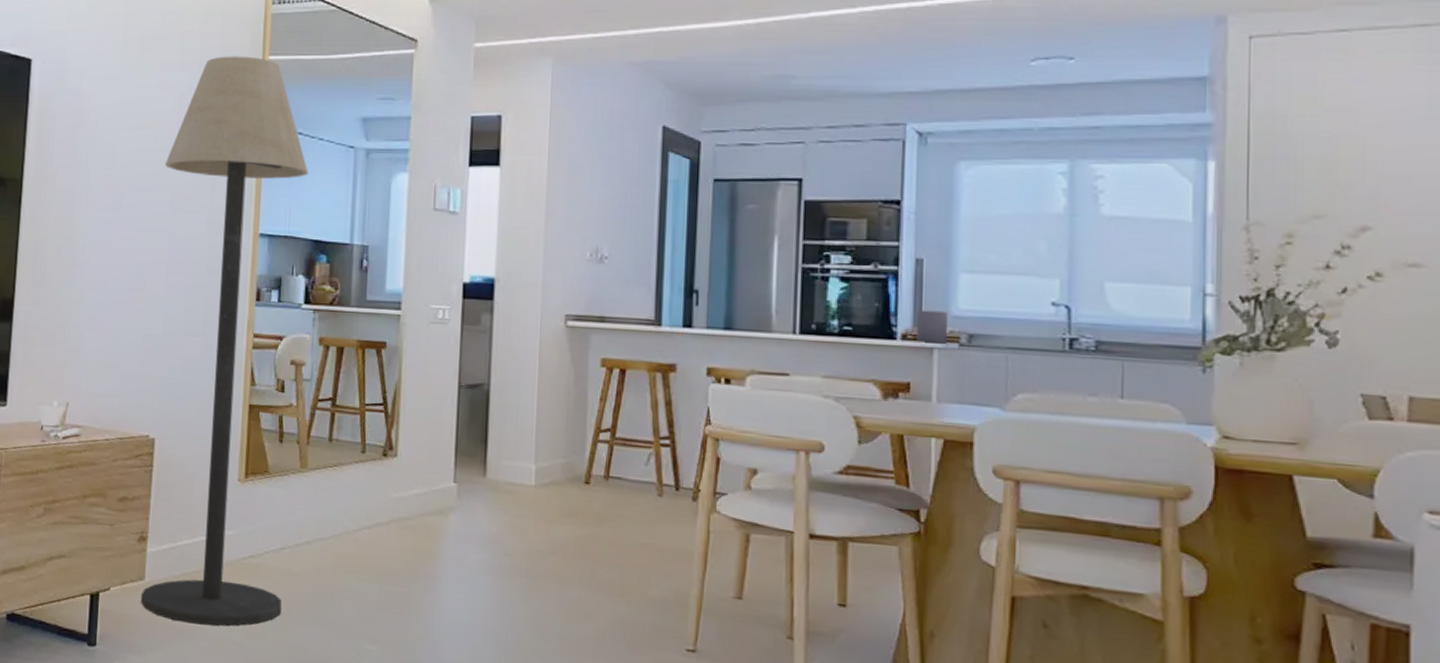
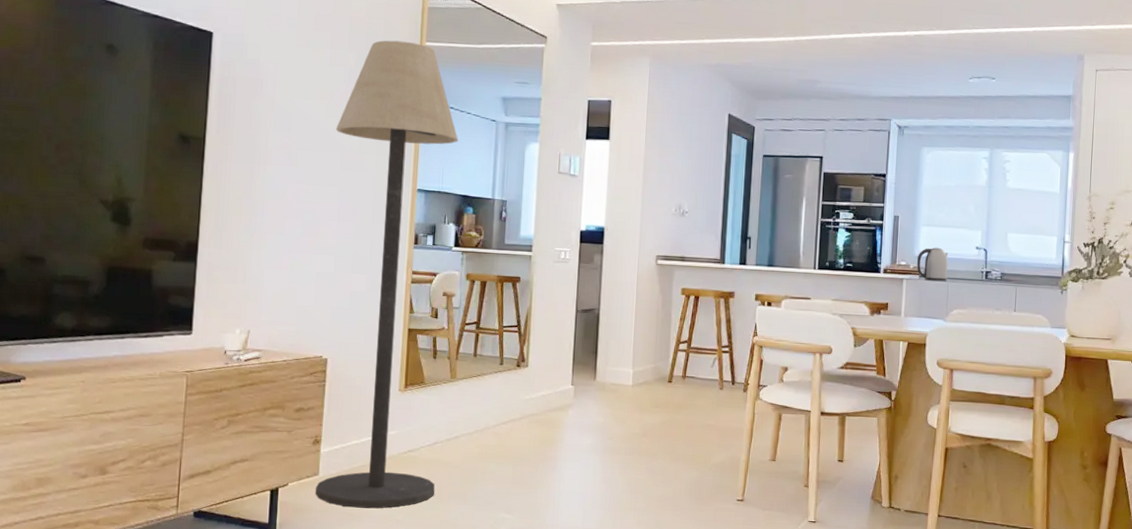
canister: present [916,310,949,347] -> none [893,252,914,278]
kettle: none [955,302,1006,353] -> present [917,247,948,282]

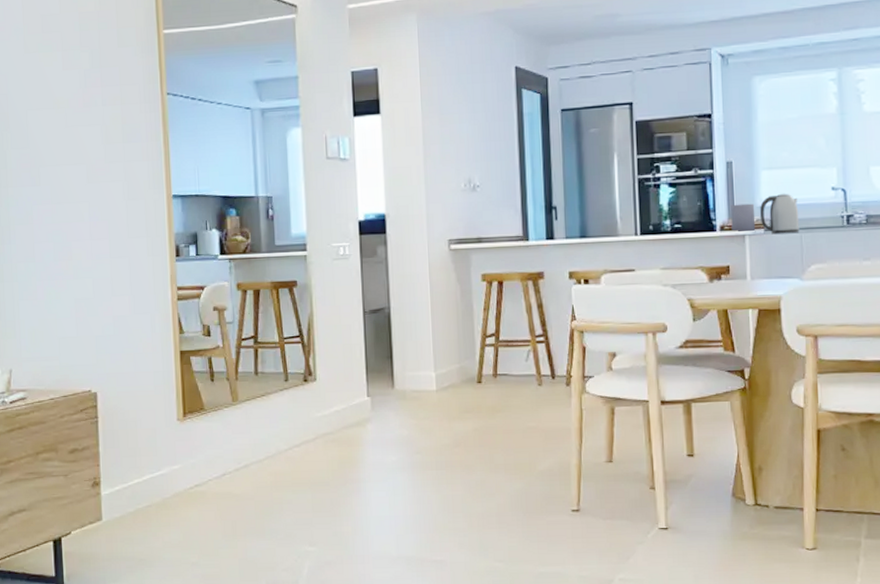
floor lamp: present [315,40,458,508] -> none [77,32,229,553]
canister: none [893,252,914,278] -> present [731,203,756,233]

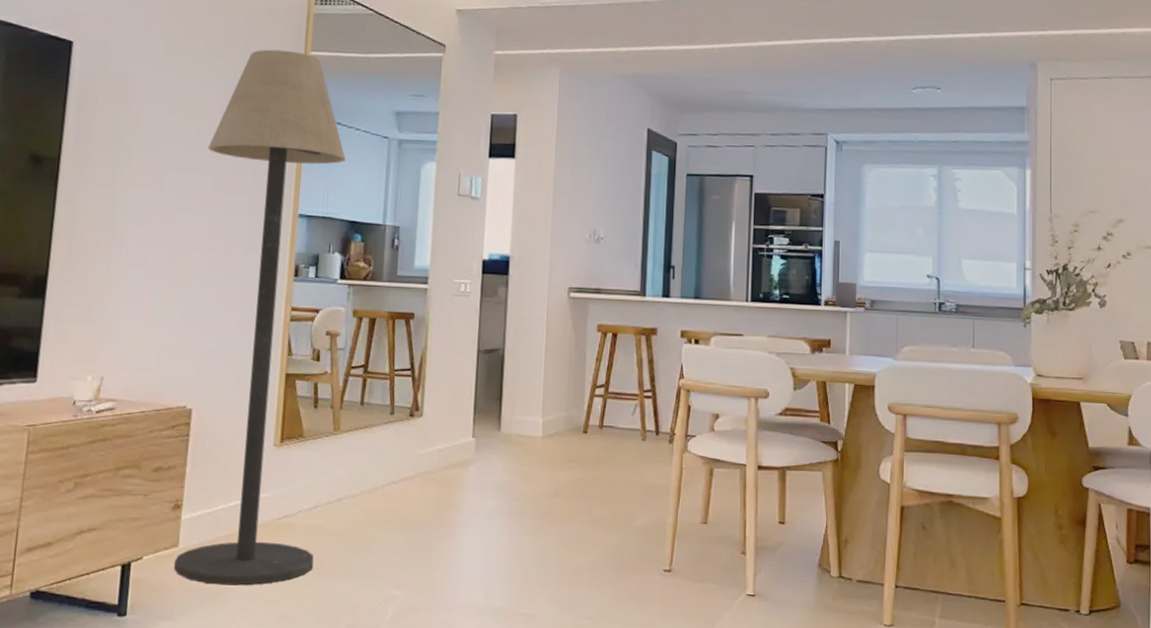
floor lamp: none [77,32,229,553] -> present [173,49,346,586]
kettle: present [760,193,800,235] -> none [862,275,897,315]

